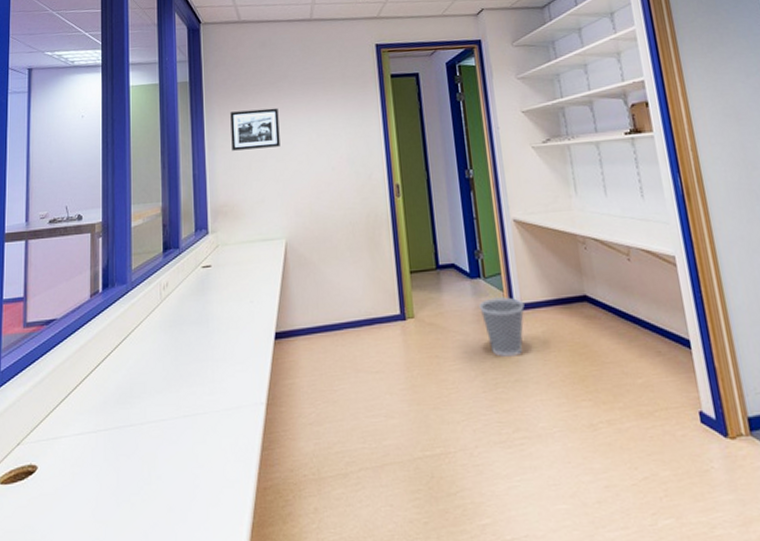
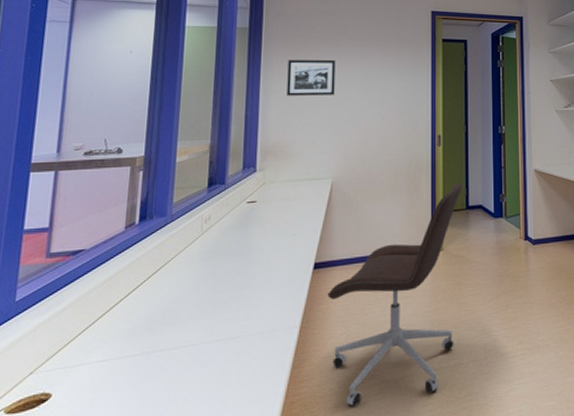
office chair: none [292,239,438,498] -> present [327,183,463,408]
wastebasket: present [479,297,525,357] -> none [499,234,536,283]

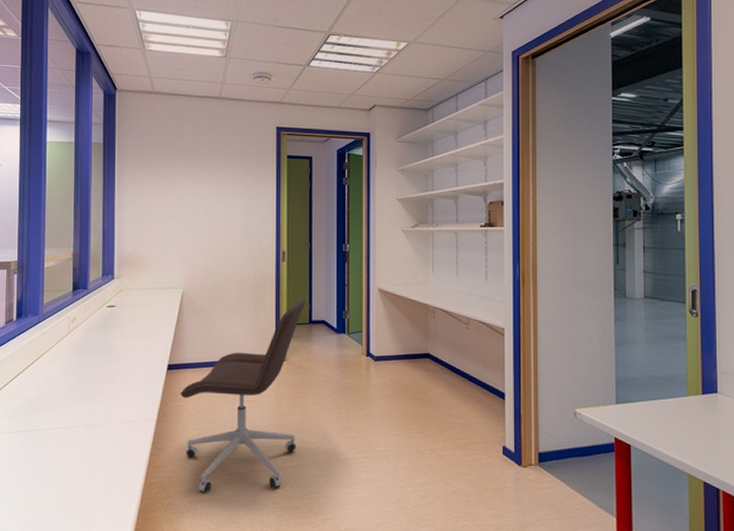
picture frame: present [287,59,336,96] -> none [139,175,184,209]

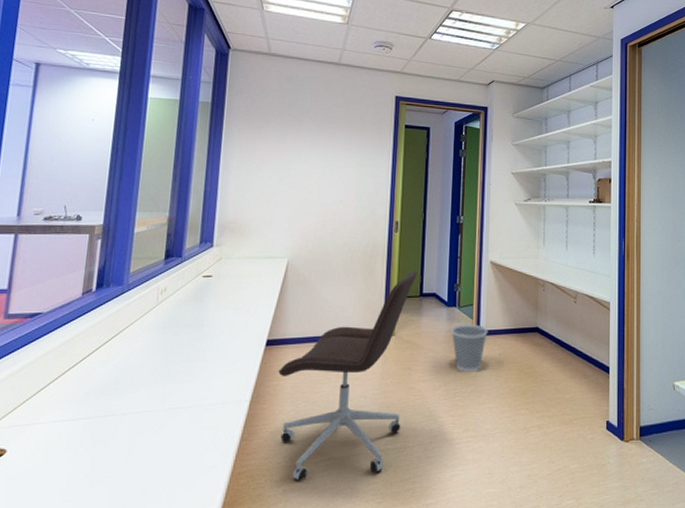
wastebasket: none [341,350,378,396] -> present [451,324,488,372]

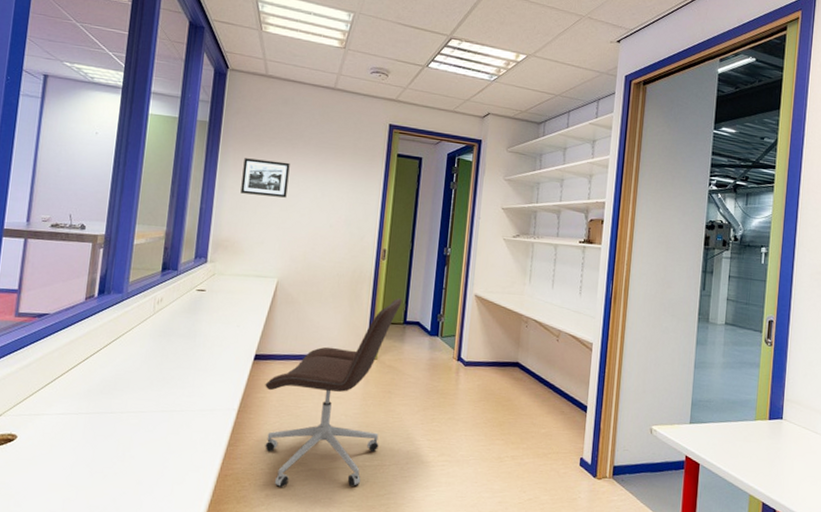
picture frame: none [246,137,297,175] -> present [240,158,290,198]
wastebasket: present [451,324,488,372] -> none [432,353,469,400]

